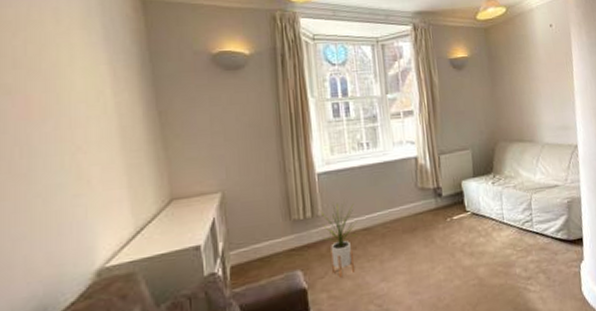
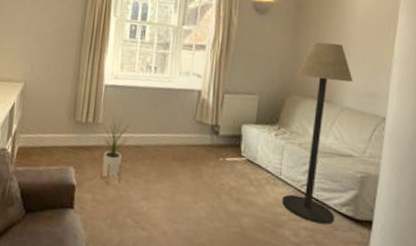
floor lamp: none [500,87,554,254] -> present [282,42,353,225]

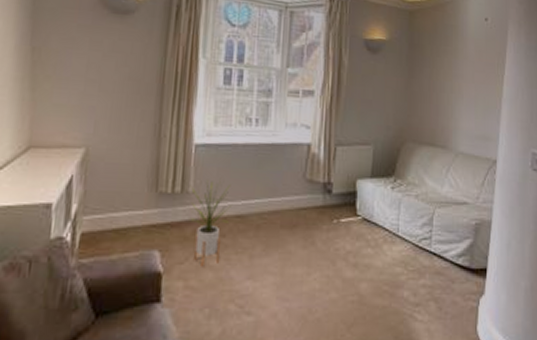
floor lamp: present [282,42,353,225] -> none [400,83,466,278]

